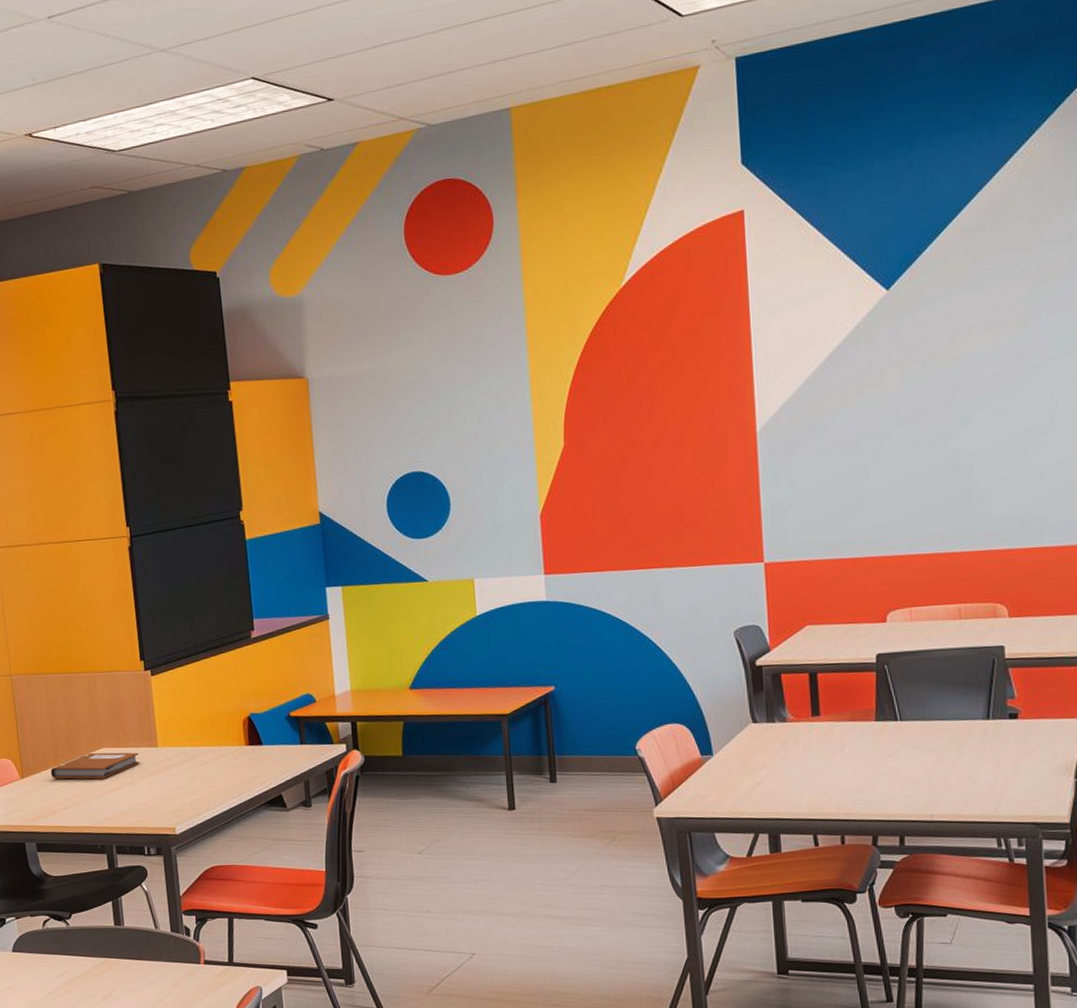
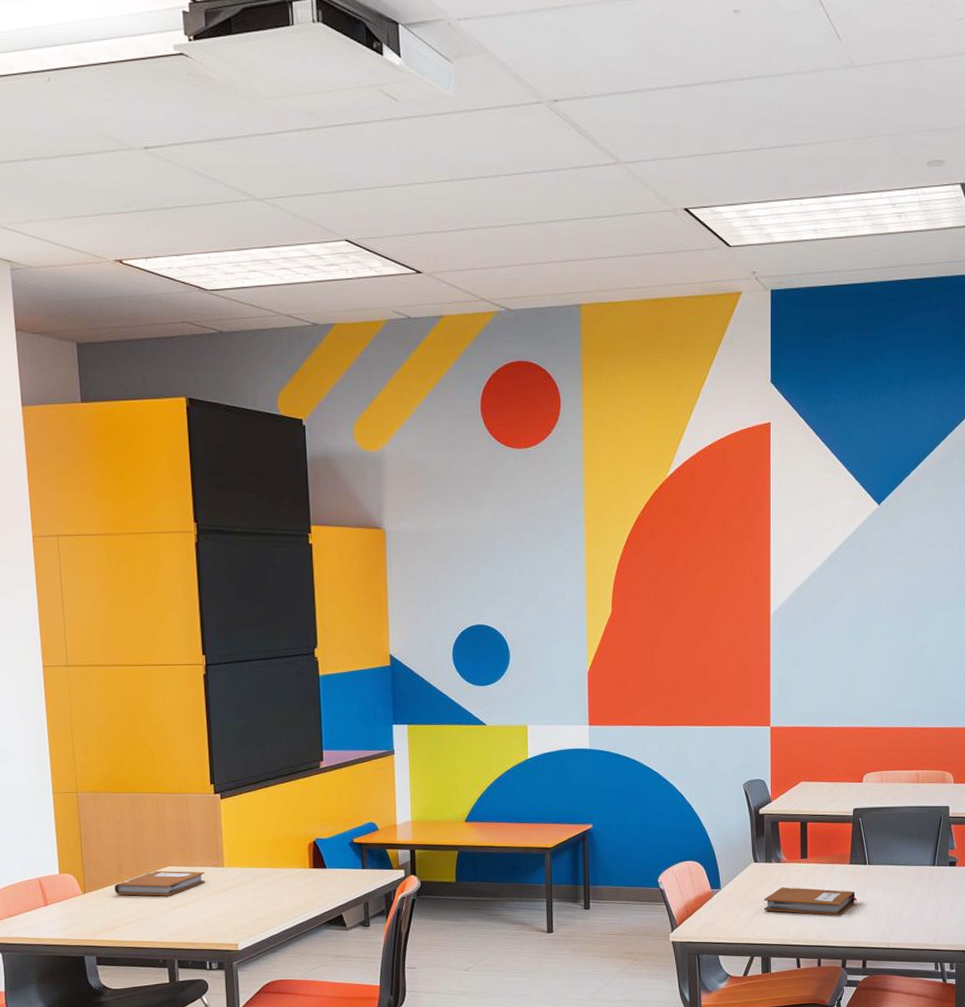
notebook: none [767,750,889,784] -> present [763,887,858,916]

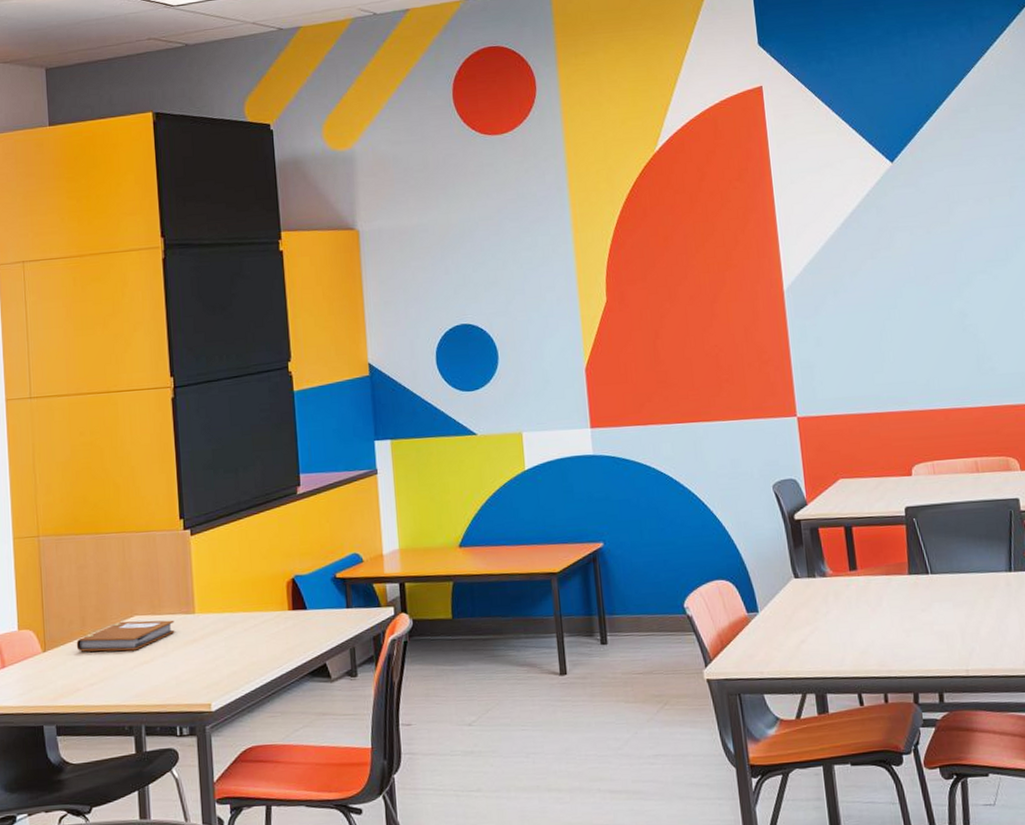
notebook: present [763,887,858,916] -> none [810,606,924,639]

